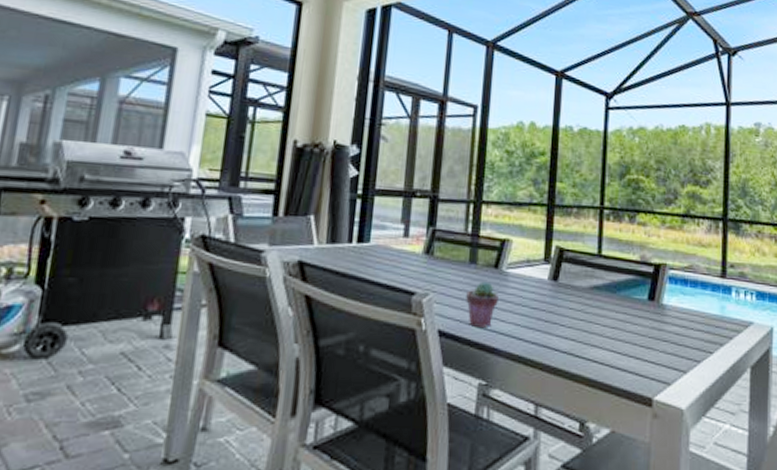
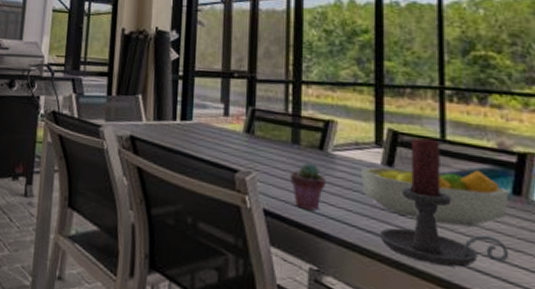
fruit bowl: none [530,280,646,331] -> present [361,166,509,227]
candle holder: none [542,253,642,368] -> present [379,138,510,268]

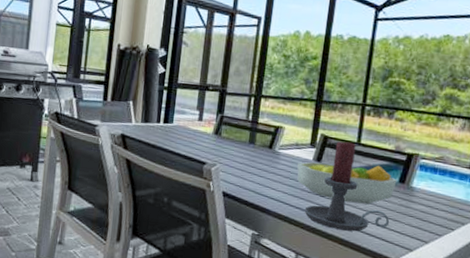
potted succulent: present [290,162,325,211] -> none [245,158,271,193]

